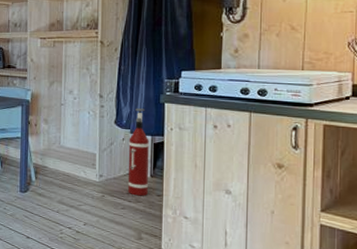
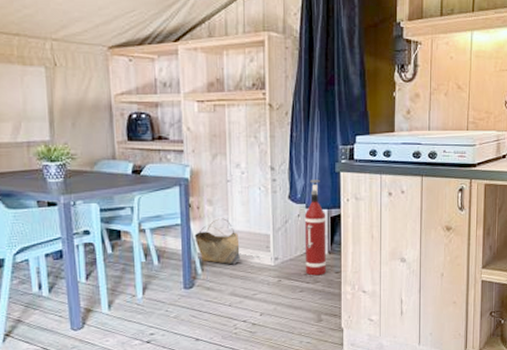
basket: none [31,135,69,177] -> present [194,218,240,265]

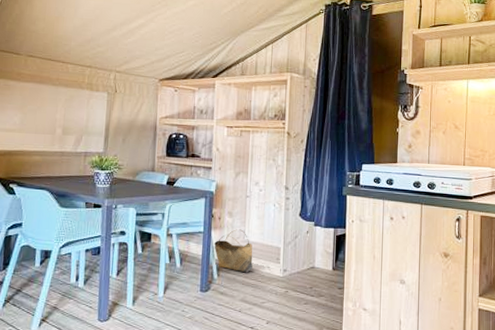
fire extinguisher: present [304,179,326,276] -> none [310,200,332,290]

